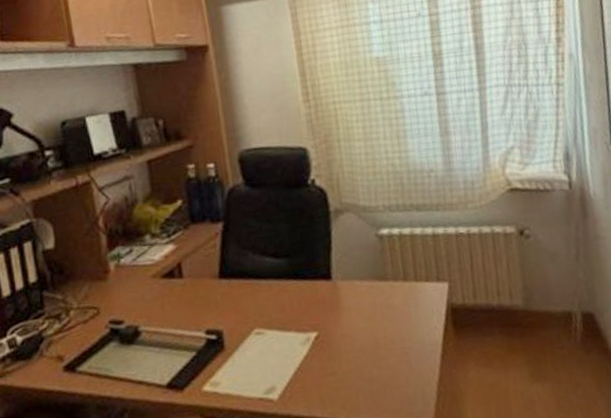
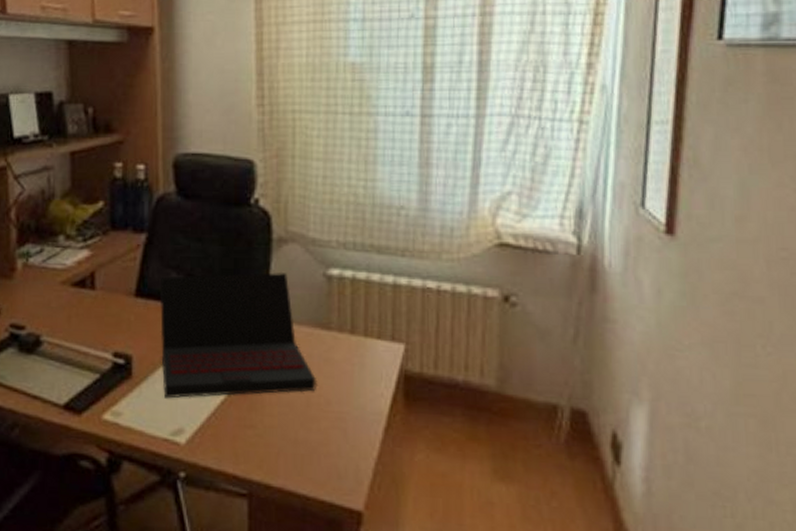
laptop: none [238,238,382,363] -> present [159,272,317,399]

